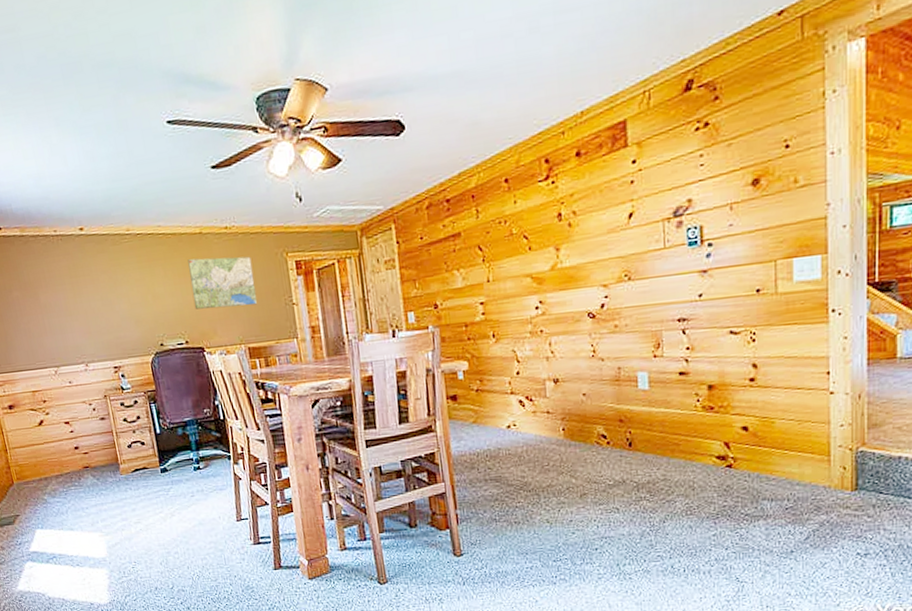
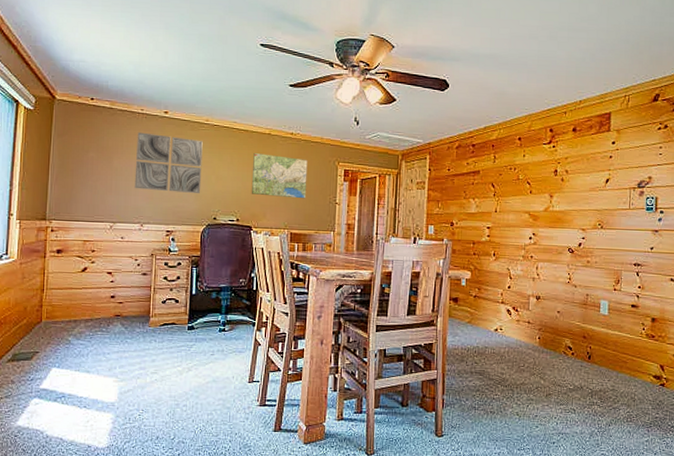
wall art: none [56,255,140,325] -> present [134,132,203,194]

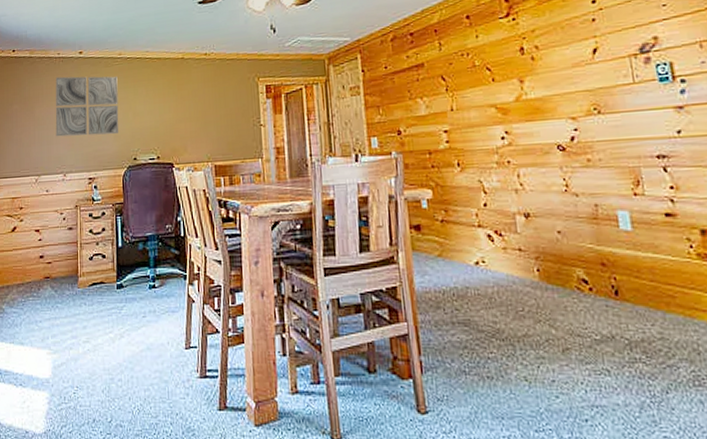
road map: present [251,153,308,199] -> none [168,80,228,127]

